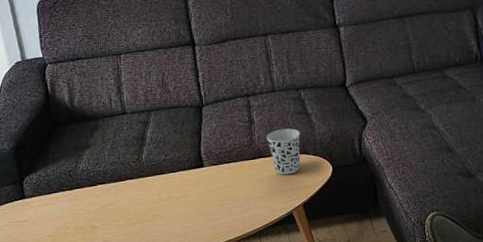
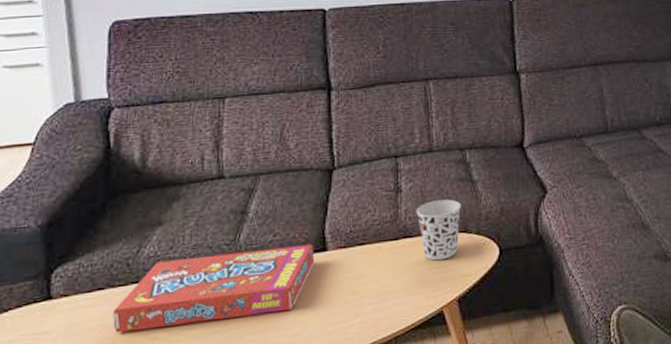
snack box: none [65,162,196,223] -> present [113,244,315,333]

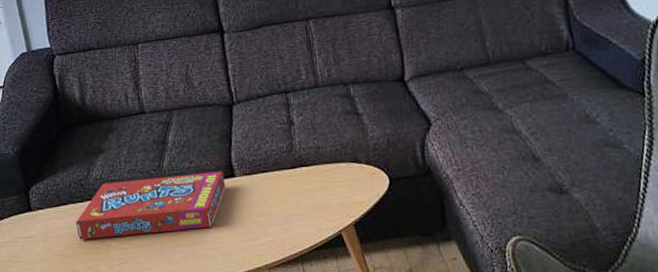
cup: present [416,199,461,261] -> none [308,131,351,188]

